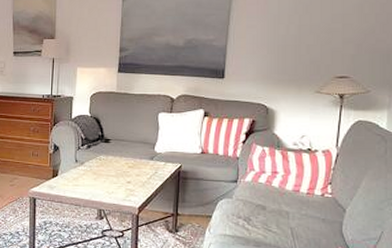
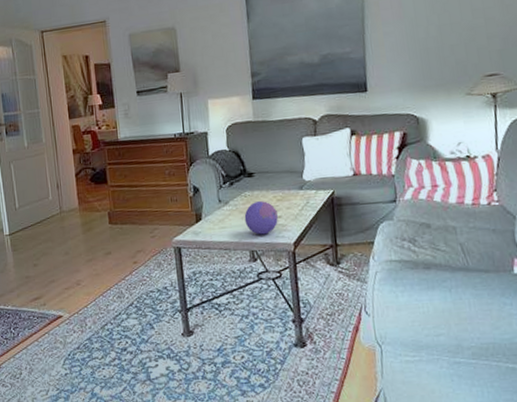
decorative ball: none [97,166,127,197] -> present [244,201,278,235]

